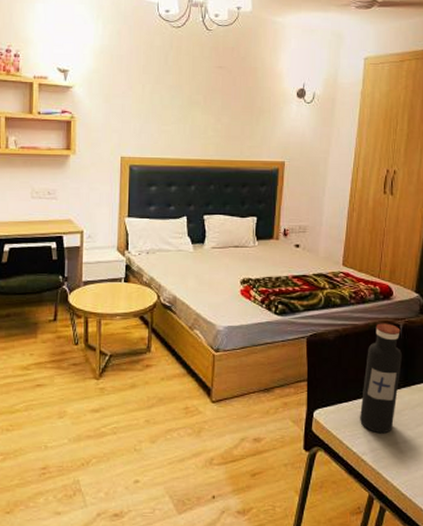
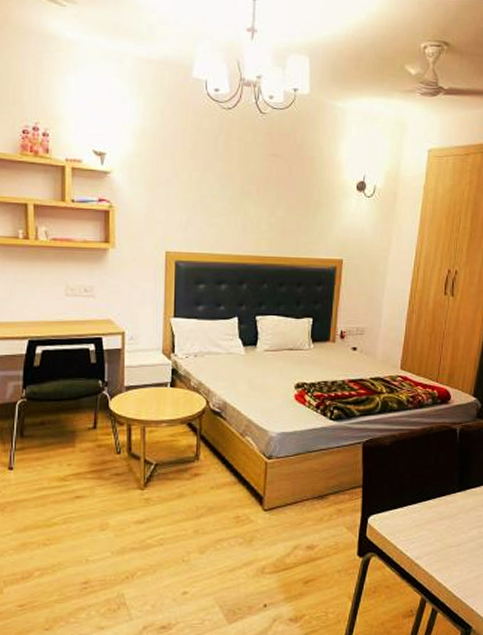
water bottle: present [360,323,402,434] -> none [414,428,458,538]

